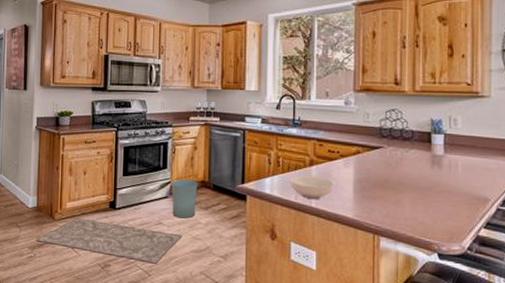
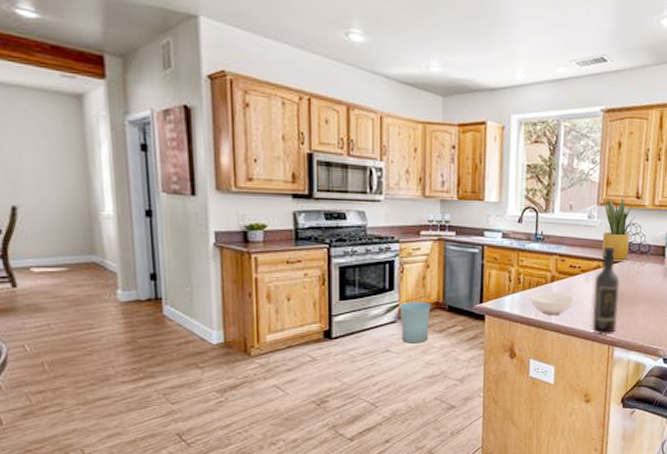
rug: present [36,218,182,264] -> none [227,352,413,395]
wine bottle: none [353,133,383,224] -> present [591,247,621,335]
planter: none [360,82,396,146] -> present [601,195,636,260]

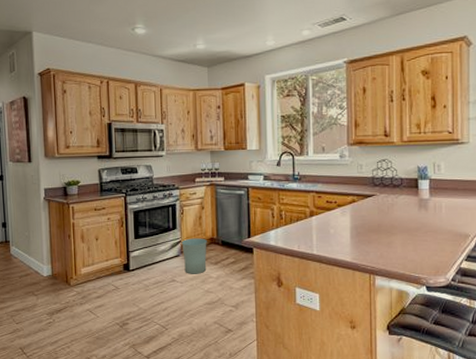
bowl: present [530,292,575,315] -> none [292,226,333,247]
wine bottle: present [591,247,621,335] -> none [350,183,377,265]
planter: present [601,195,636,260] -> none [353,135,386,194]

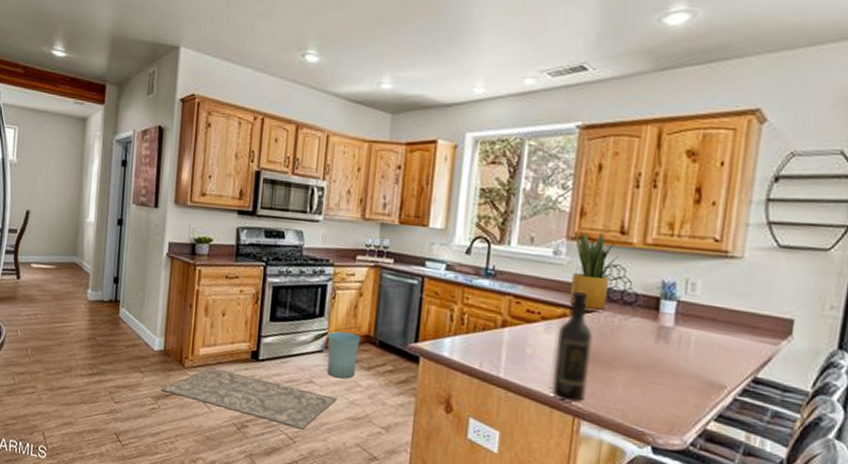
rug: none [54,282,195,318] -> present [161,367,336,430]
wine bottle: none [350,183,377,265] -> present [551,292,594,404]
planter: none [353,135,386,194] -> present [569,229,619,310]

